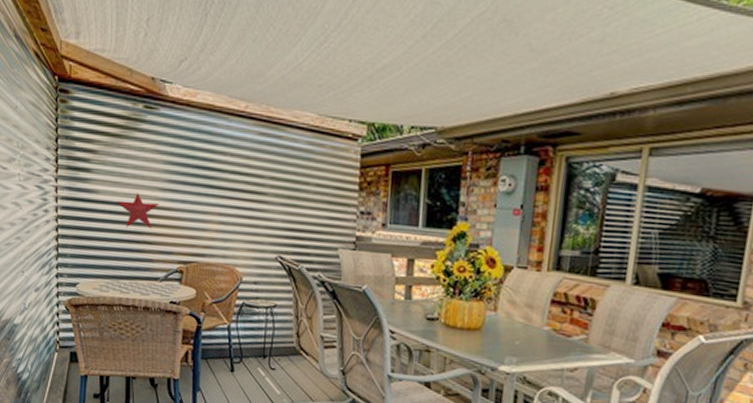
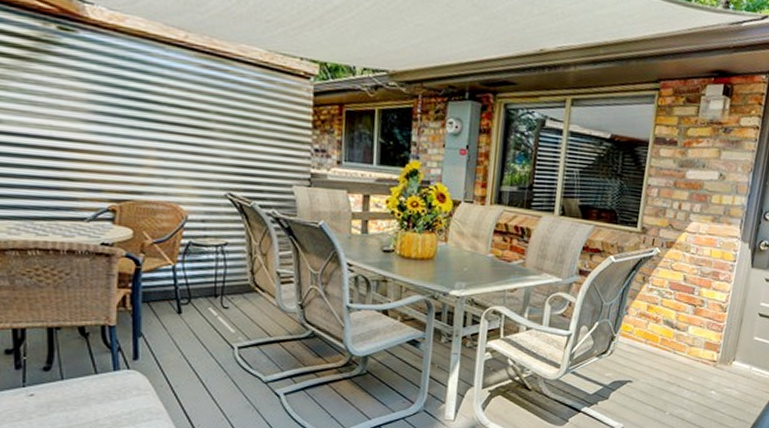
decorative star: present [117,192,159,230] -> none [26,124,83,165]

